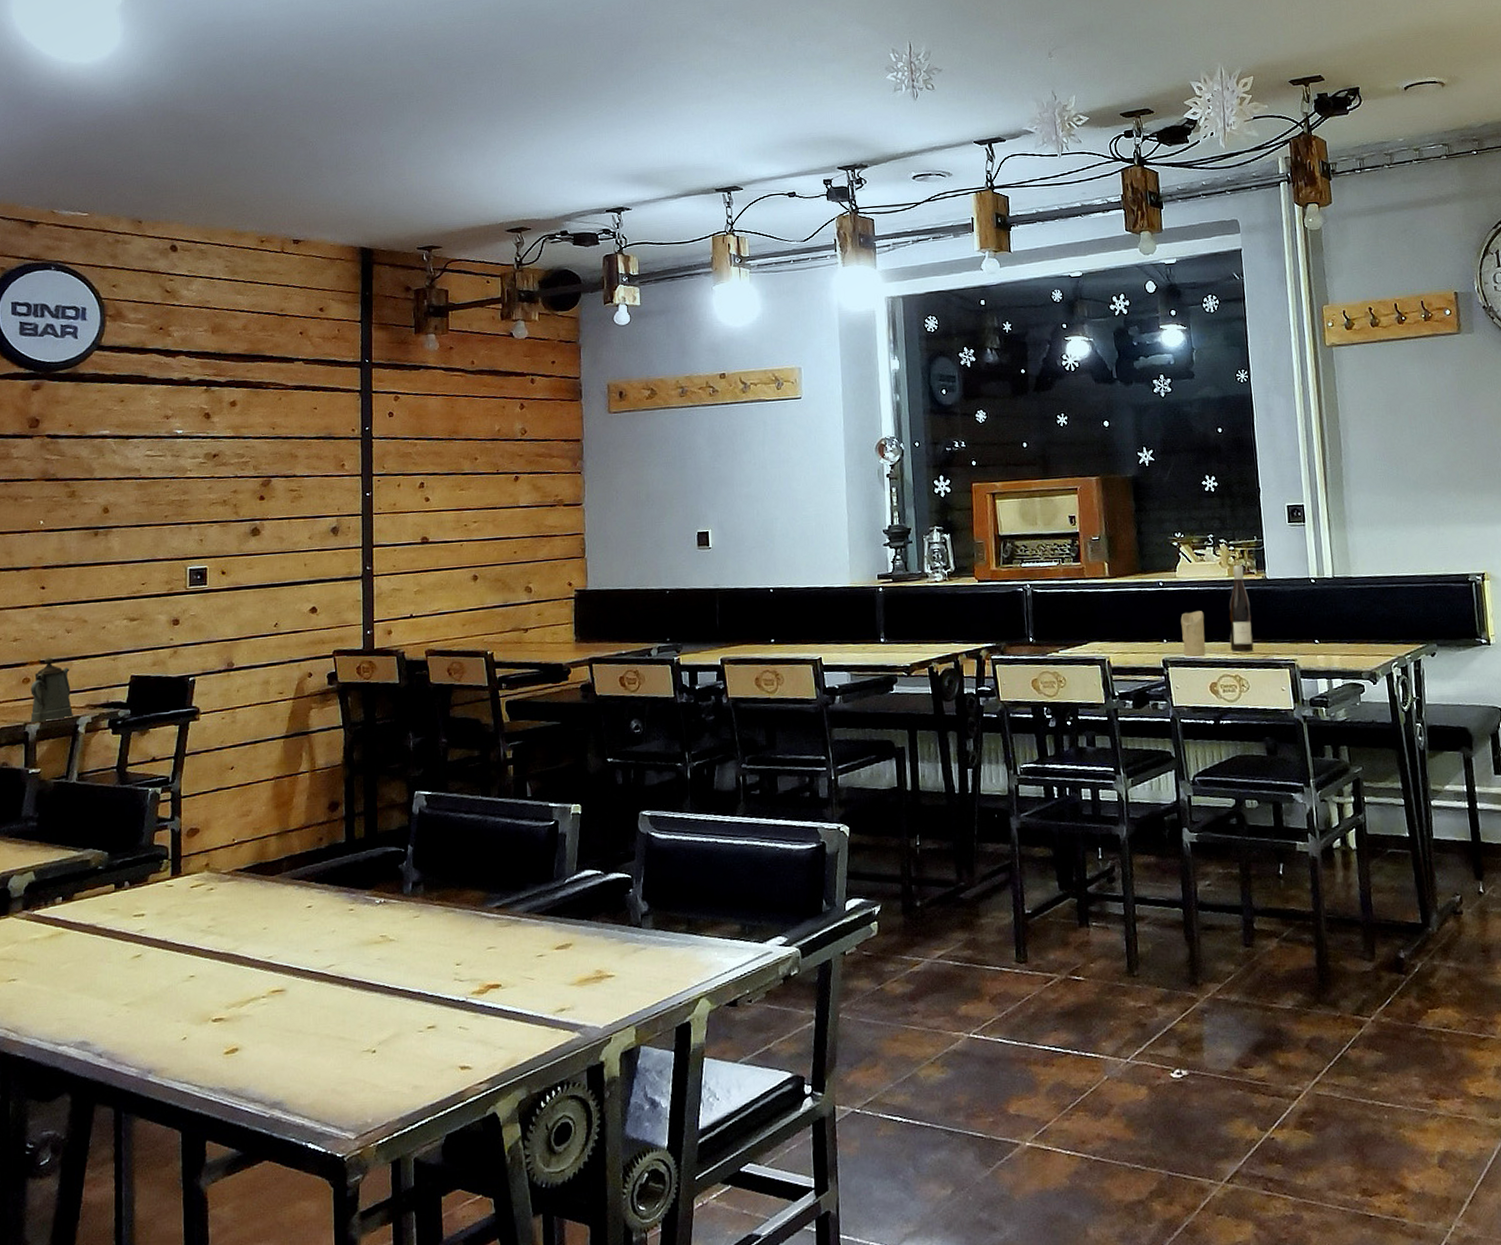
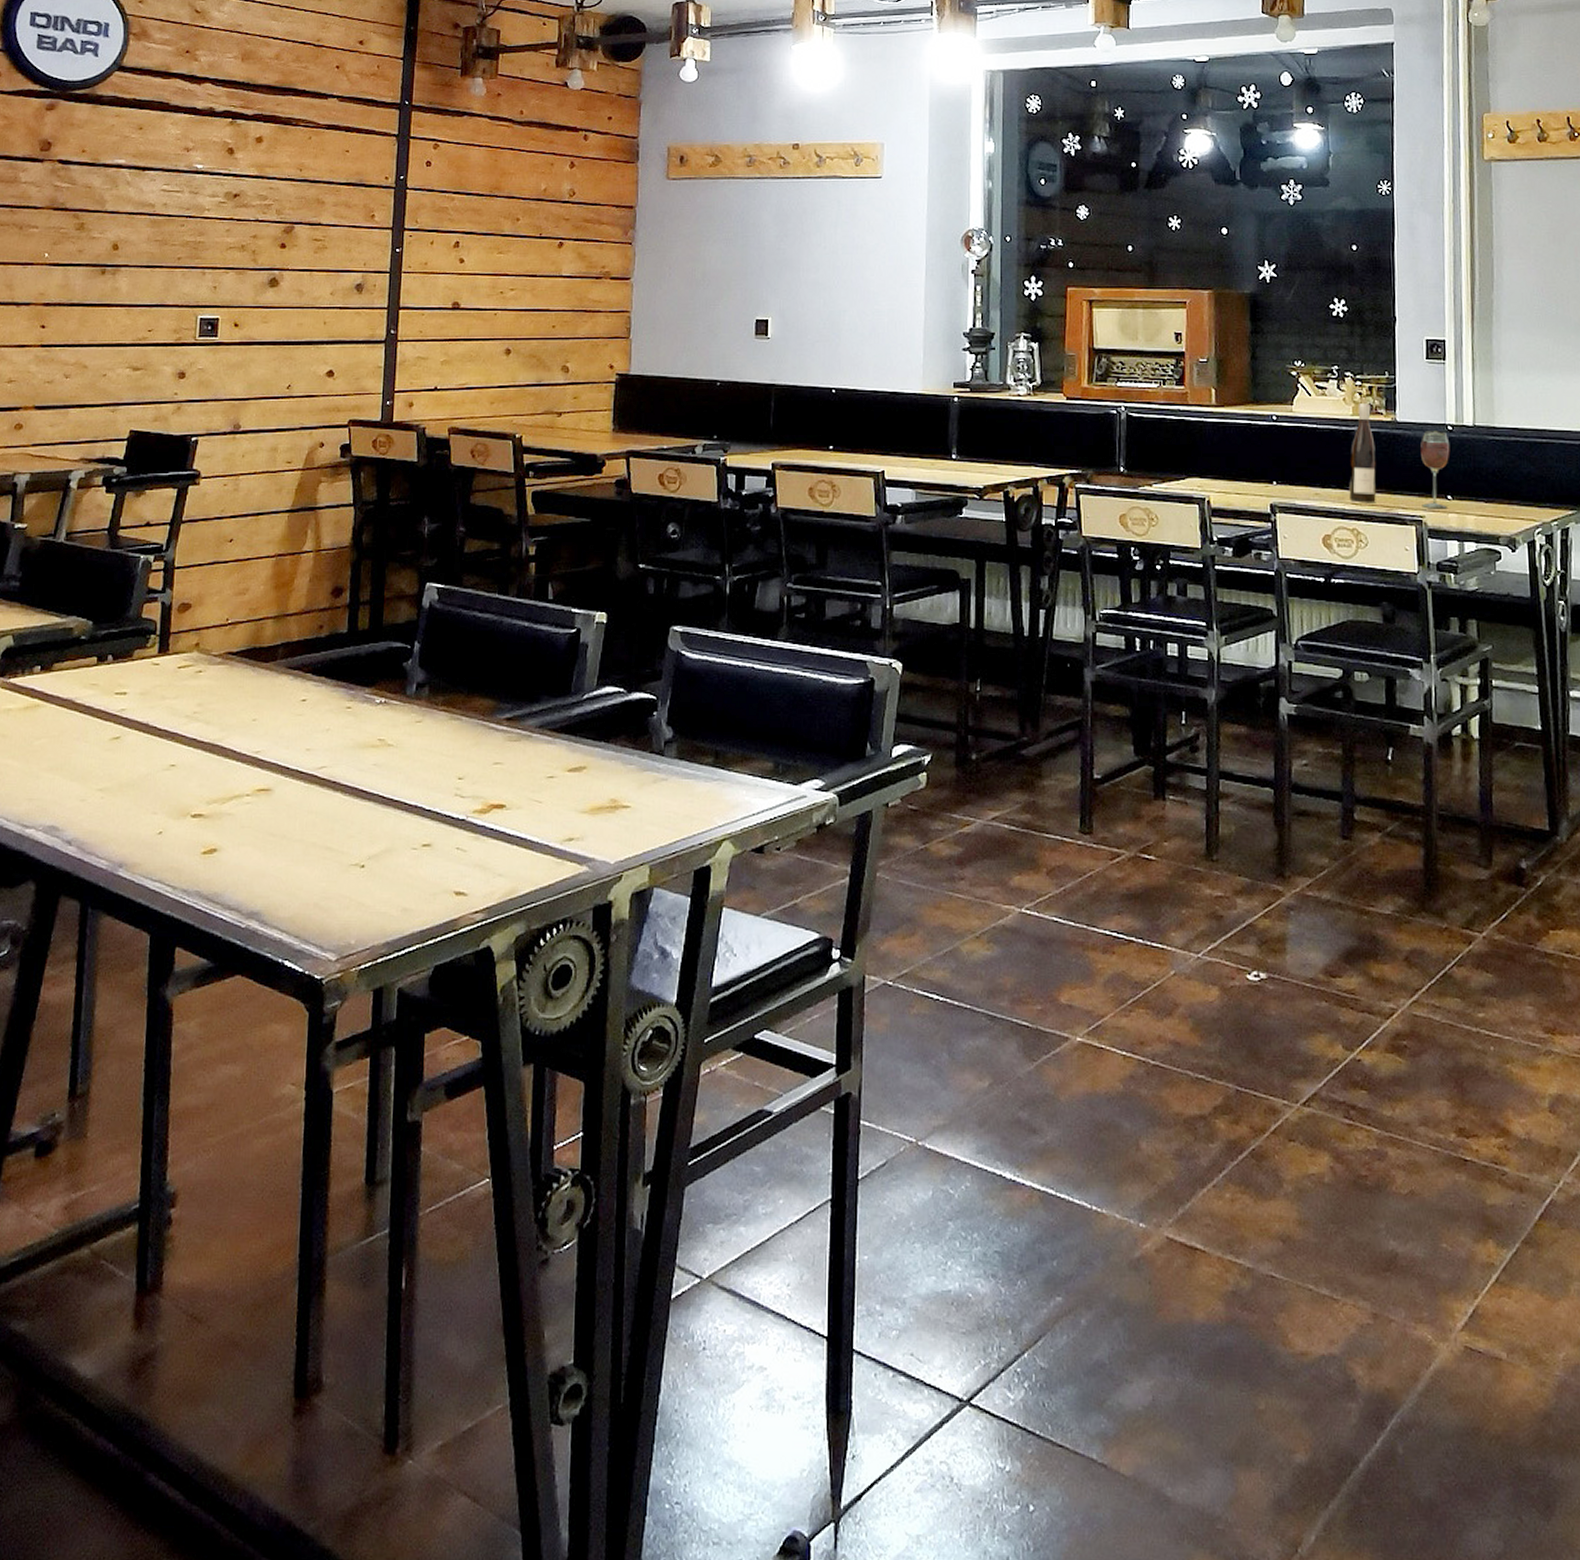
coffee pot: present [30,657,74,723] -> none [20,403,67,474]
candle: present [1180,611,1206,658] -> none [1294,452,1322,505]
wineglass: none [1288,584,1315,653] -> present [1419,429,1451,509]

